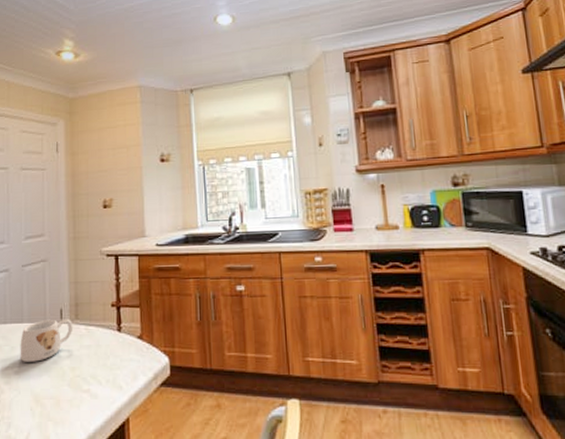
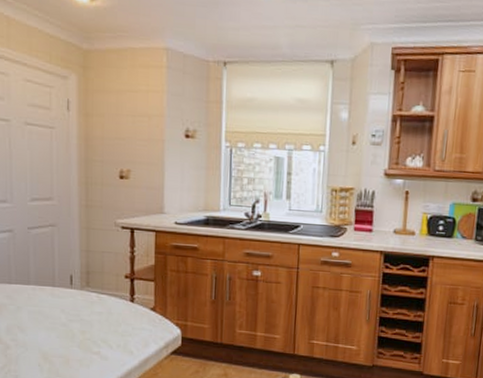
mug: present [20,319,73,362] -> none [26,284,84,323]

